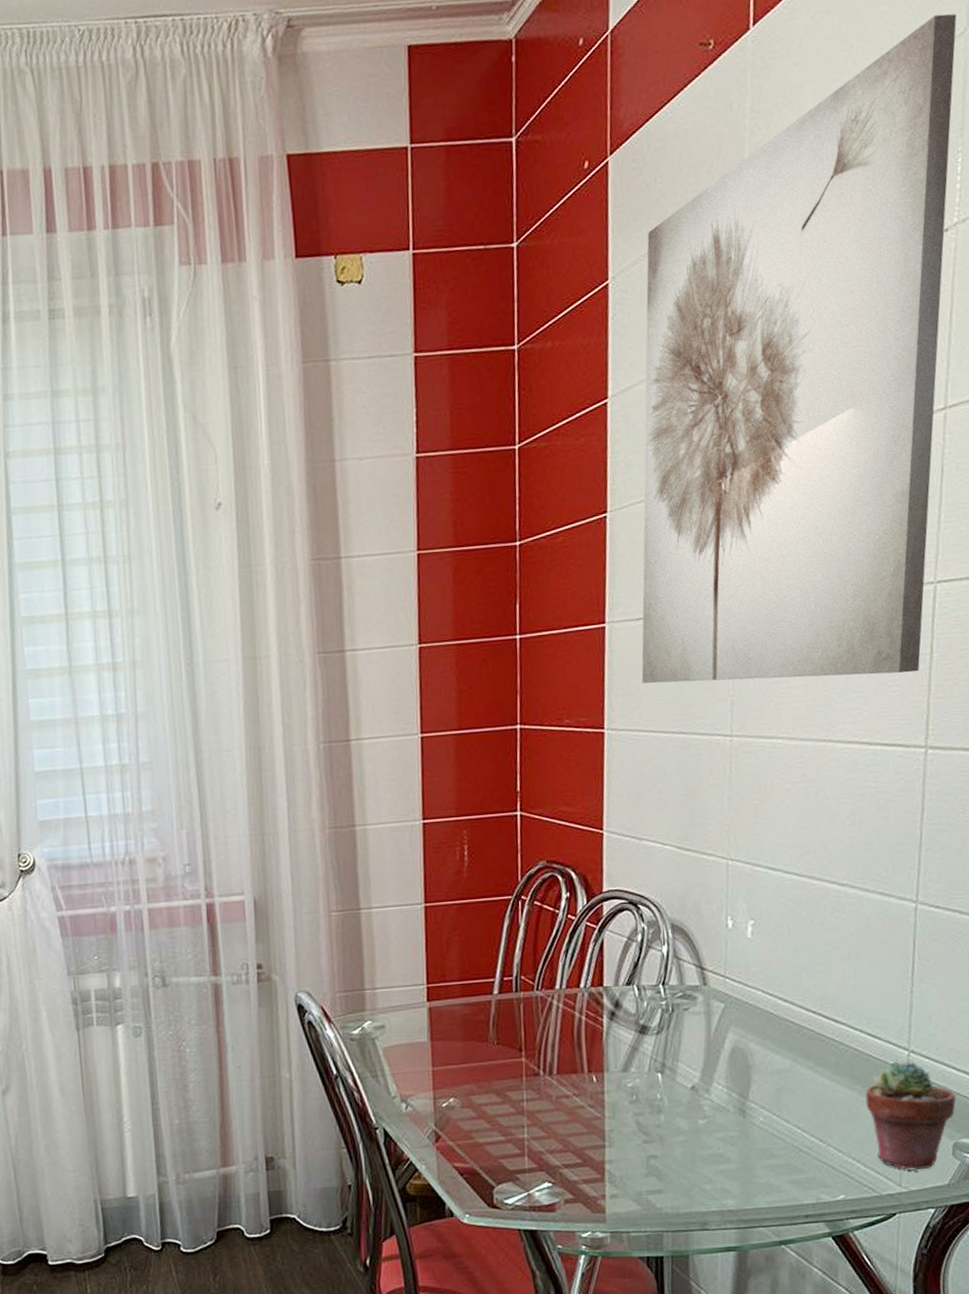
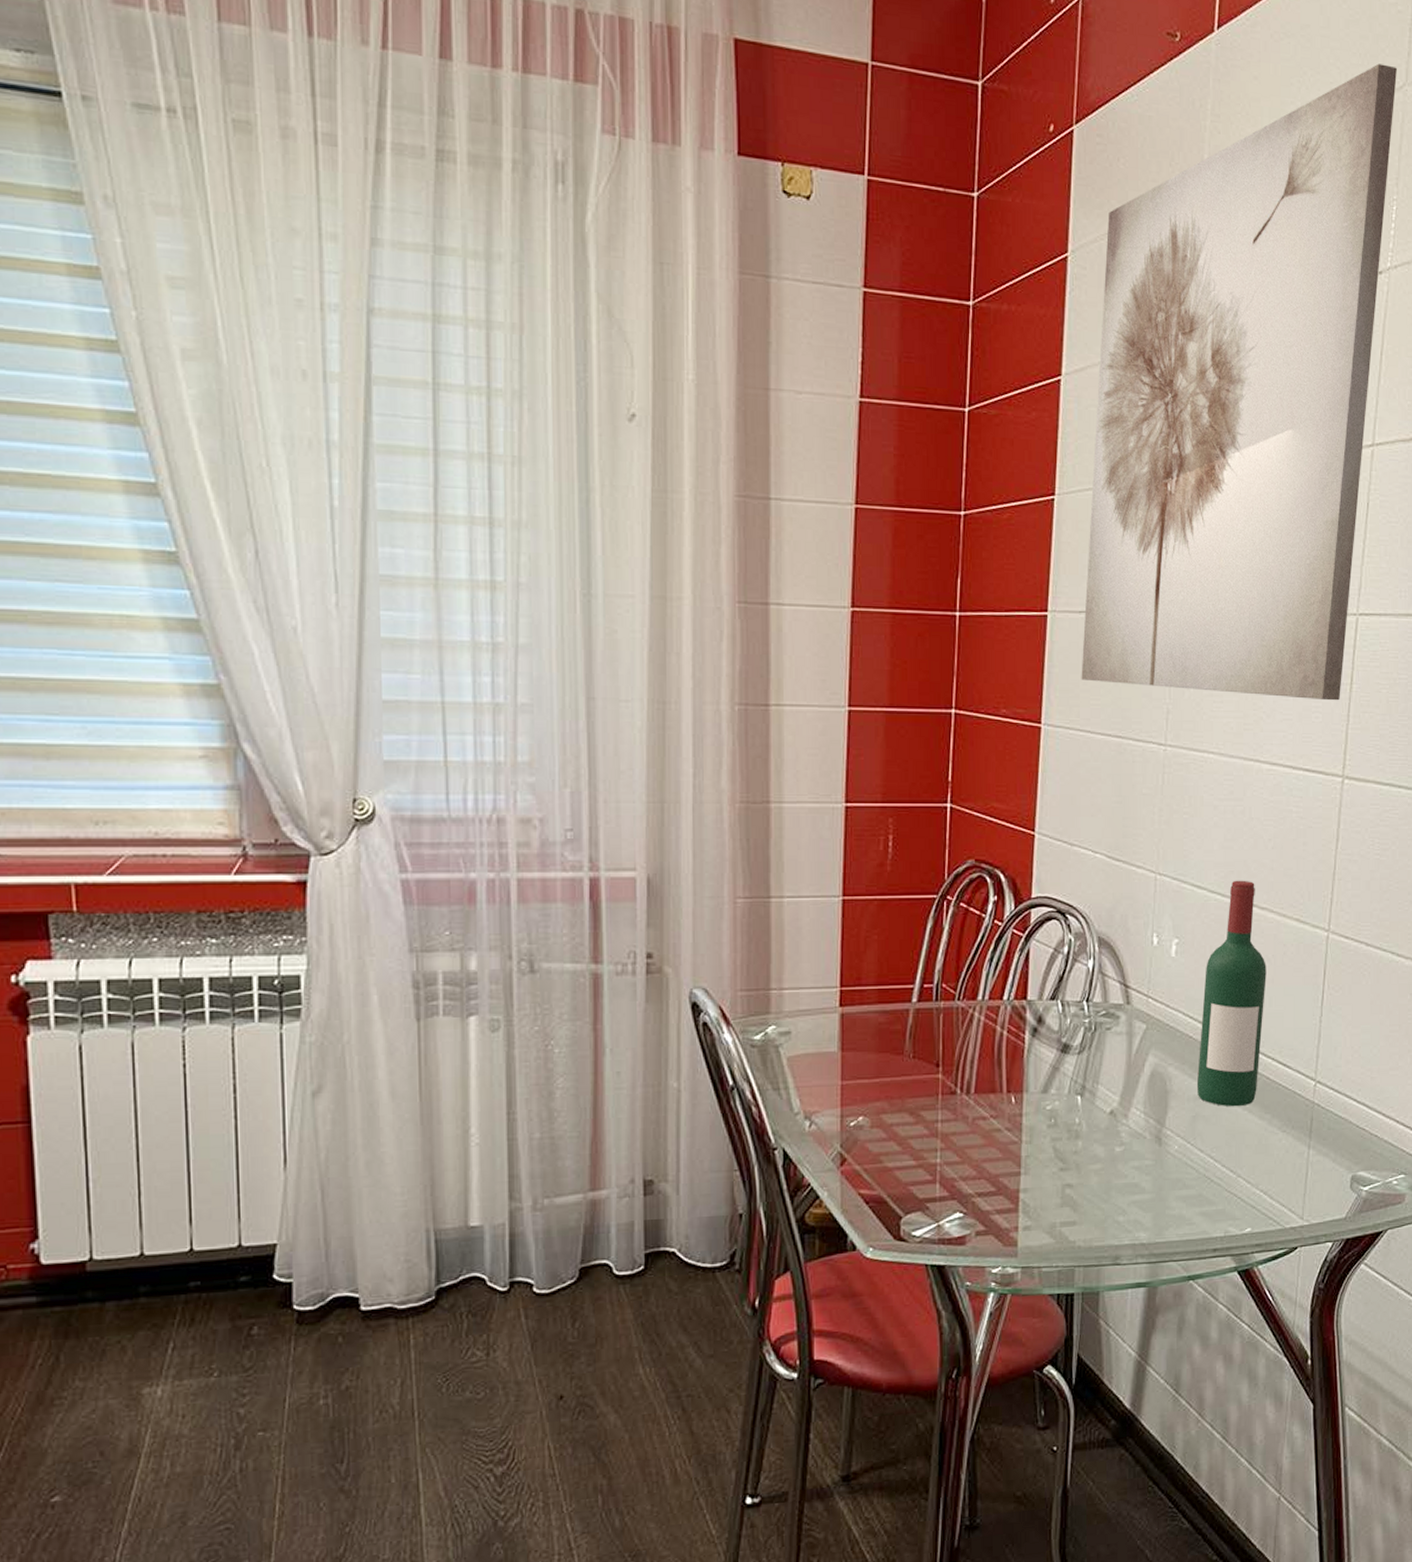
wine bottle: none [779,858,850,1079] -> present [1196,880,1267,1107]
potted succulent: present [865,1061,957,1171] -> none [1274,1092,1356,1204]

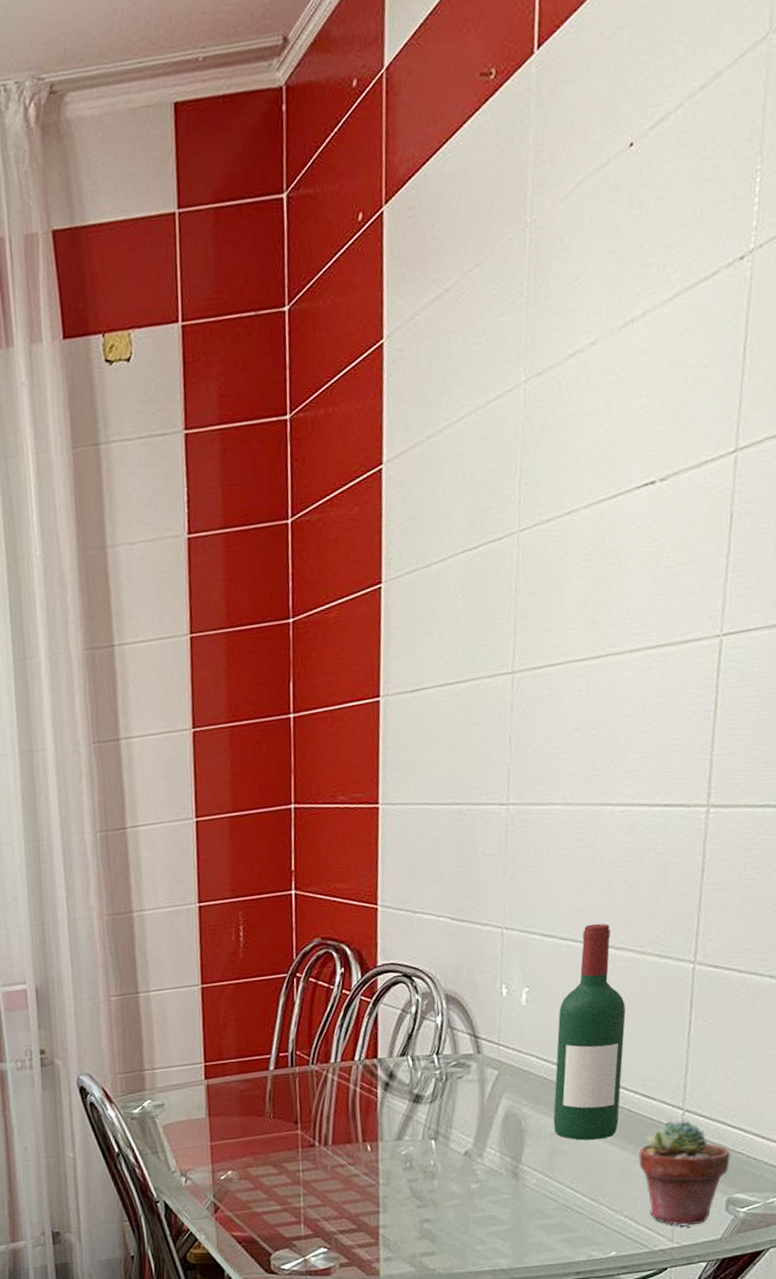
wall art: present [1081,63,1397,701] -> none [416,16,758,756]
potted succulent: none [1274,1092,1356,1204] -> present [638,1120,731,1227]

